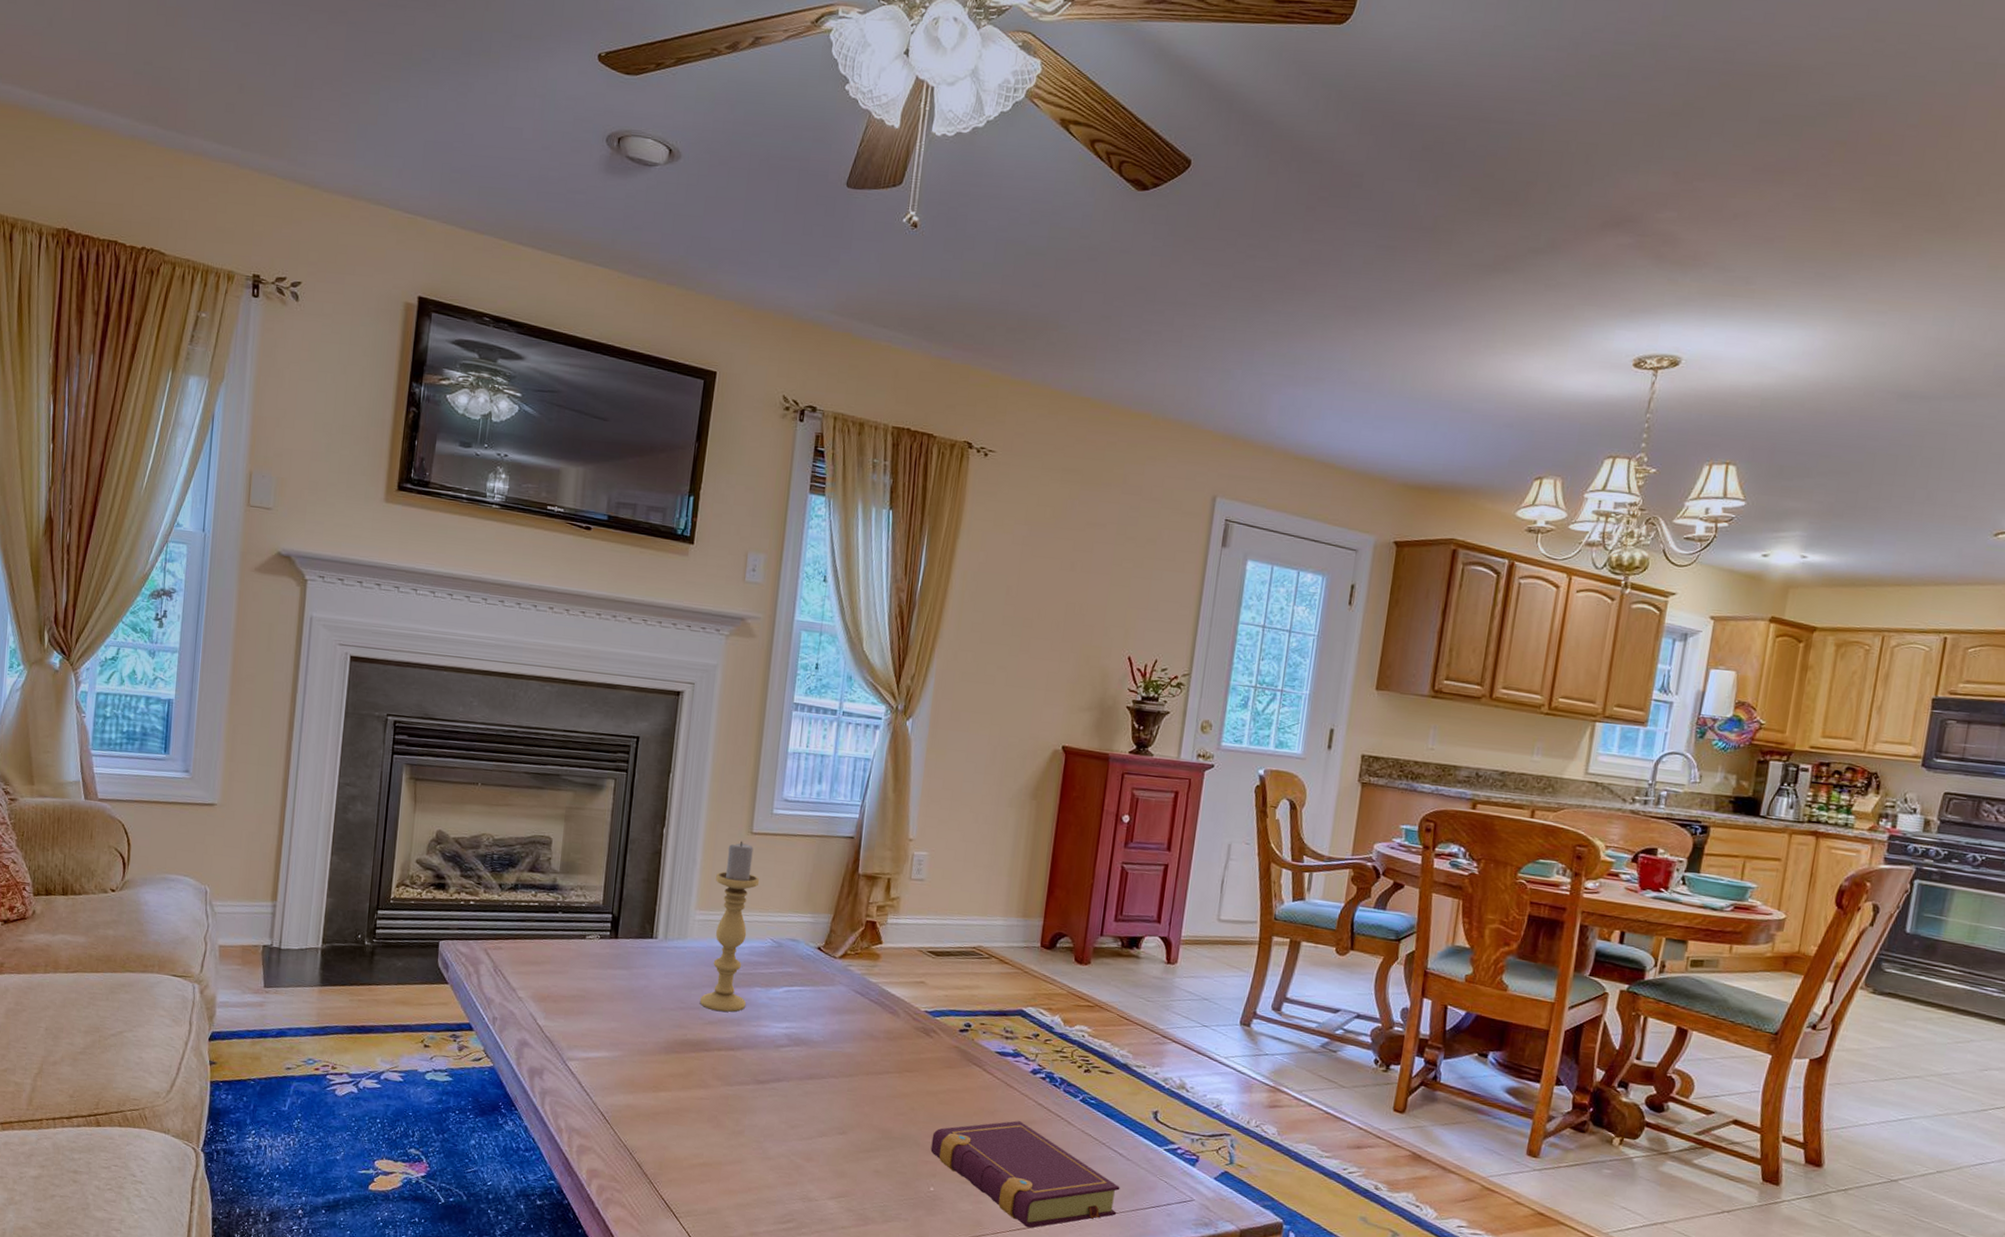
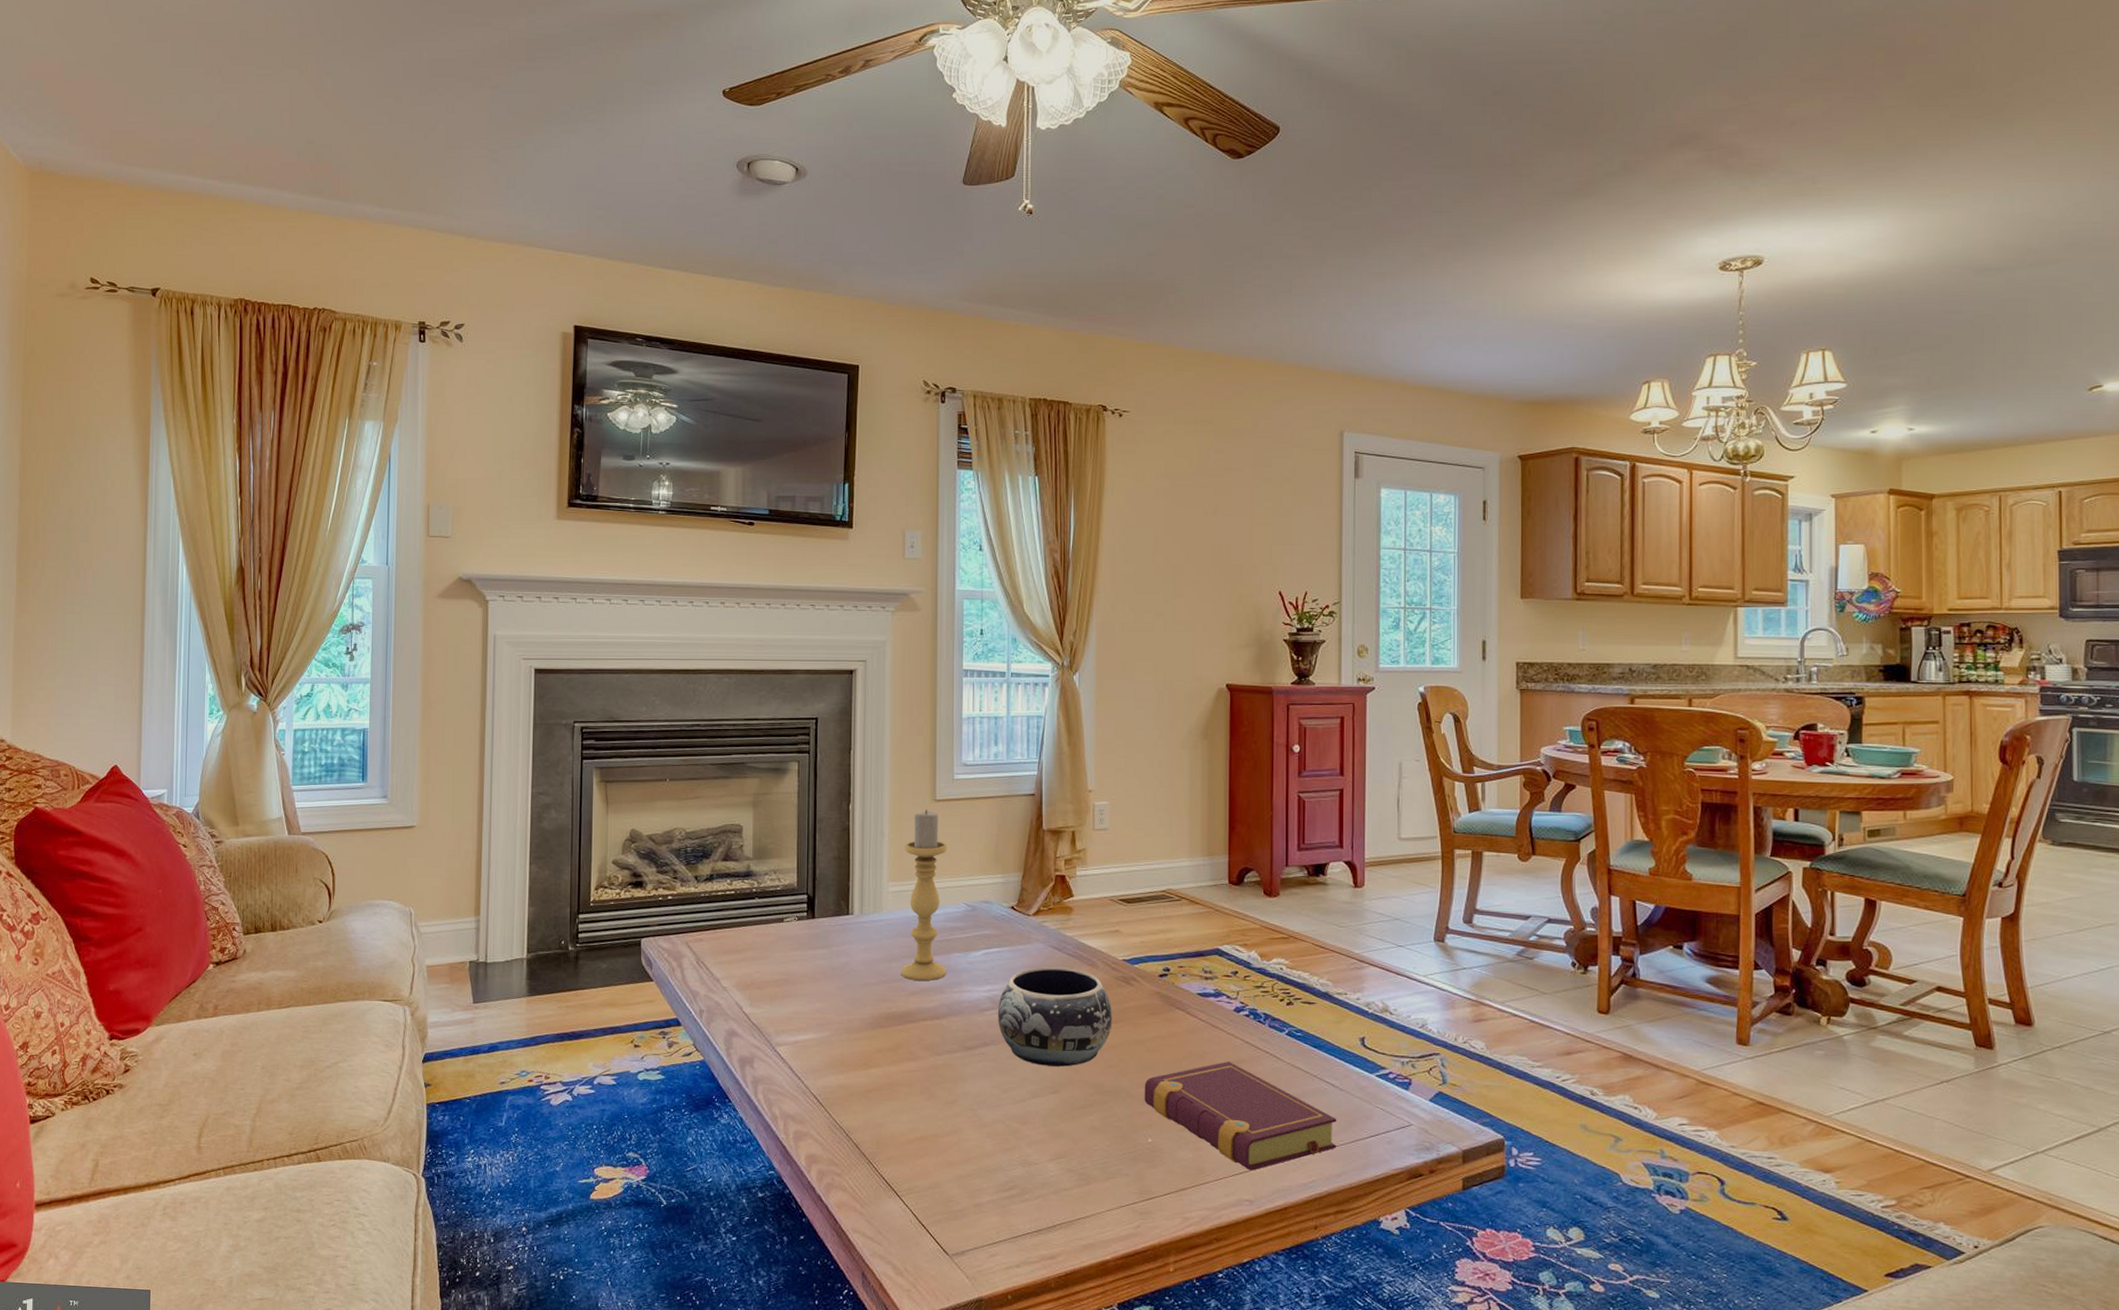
decorative bowl: none [792,1009,909,1110] -> present [997,967,1112,1067]

